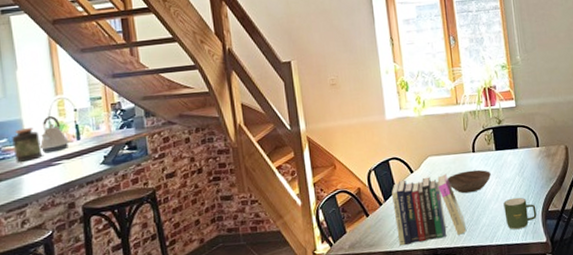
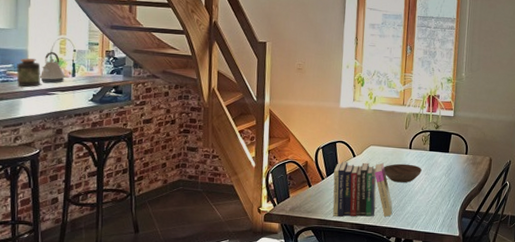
mug: present [503,197,537,230] -> none [427,194,455,222]

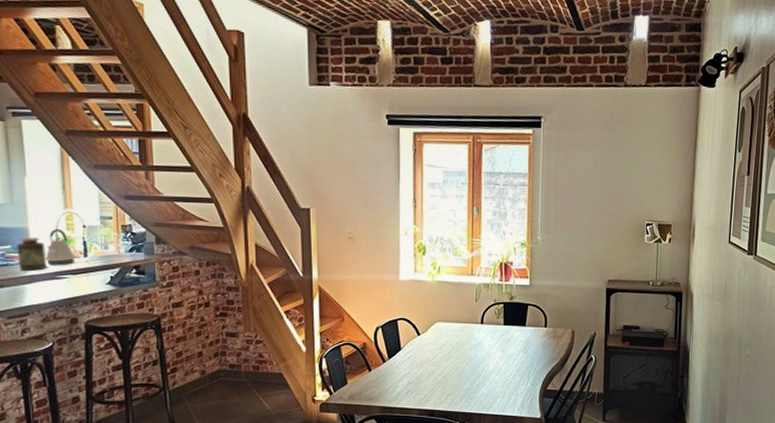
books: present [332,161,393,217] -> none [396,340,465,403]
bowl: present [383,163,422,183] -> none [452,341,496,362]

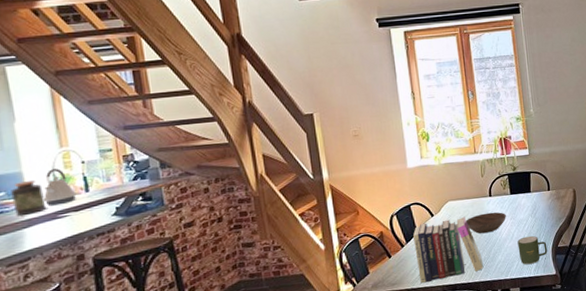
books: none [396,340,465,403] -> present [413,216,483,283]
bowl: none [452,341,496,362] -> present [466,212,506,234]
mug: none [504,372,535,403] -> present [517,235,548,265]

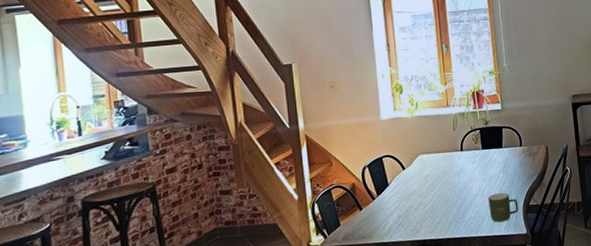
jar: present [11,179,47,216] -> none [12,122,43,157]
kettle: present [44,169,77,206] -> none [41,113,71,149]
books: present [413,216,483,283] -> none [384,170,453,237]
bowl: present [466,212,506,234] -> none [437,166,477,189]

